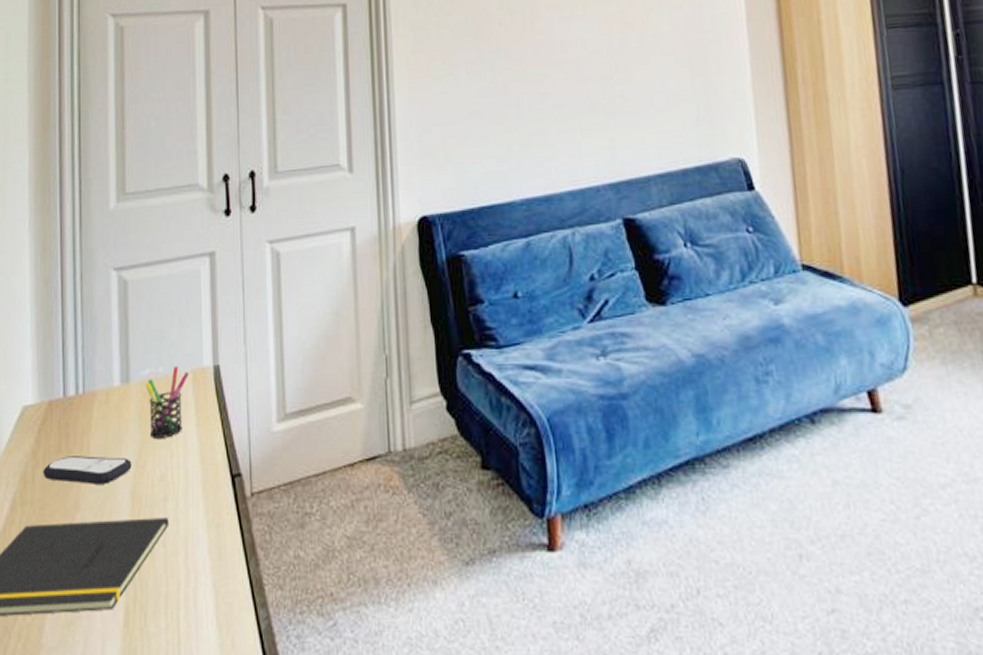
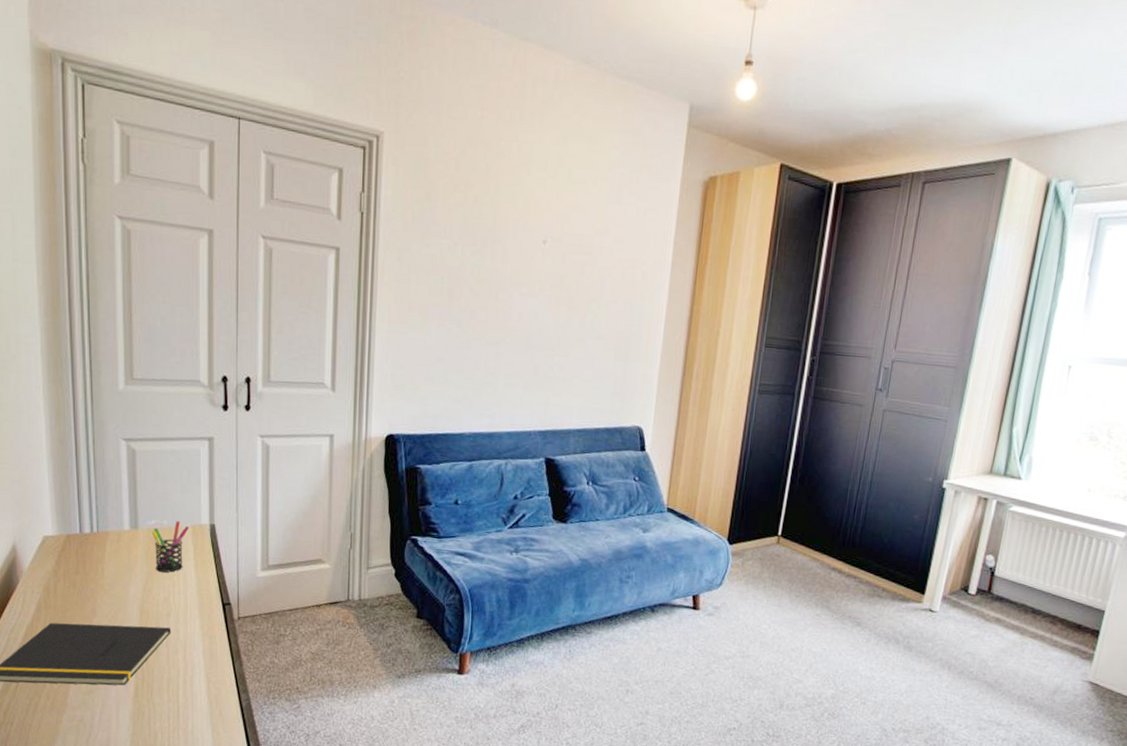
remote control: present [43,456,132,484] -> none [63,577,140,600]

